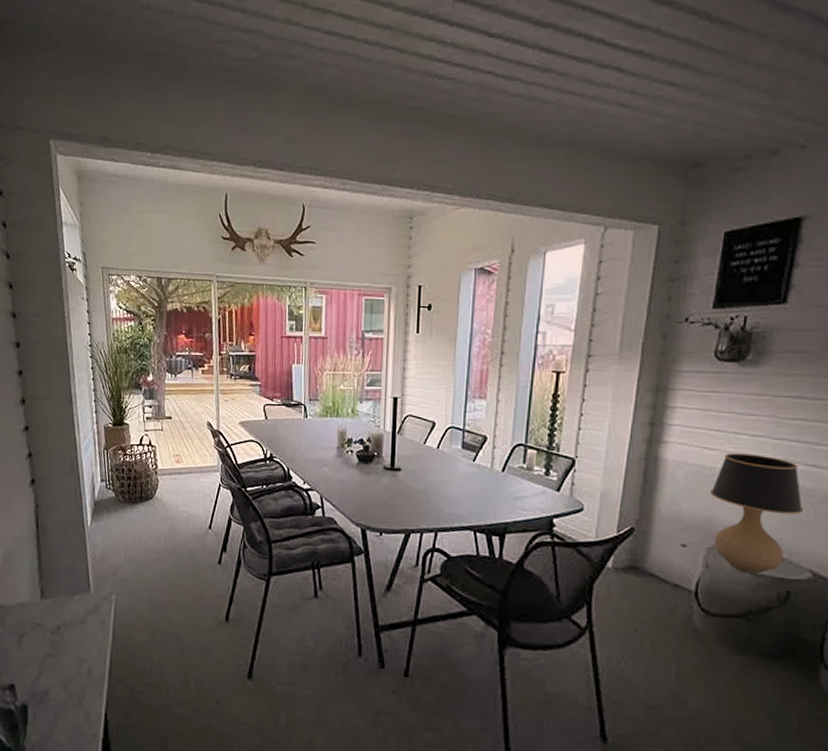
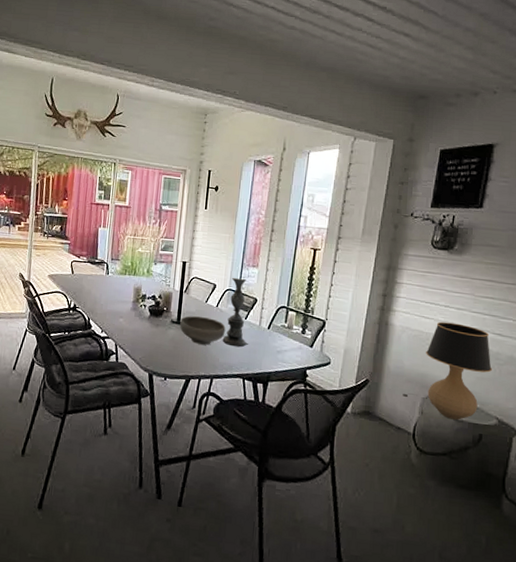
bowl: none [394,460,450,494] -> present [180,316,226,345]
candlestick: none [446,412,480,495] -> present [222,277,249,347]

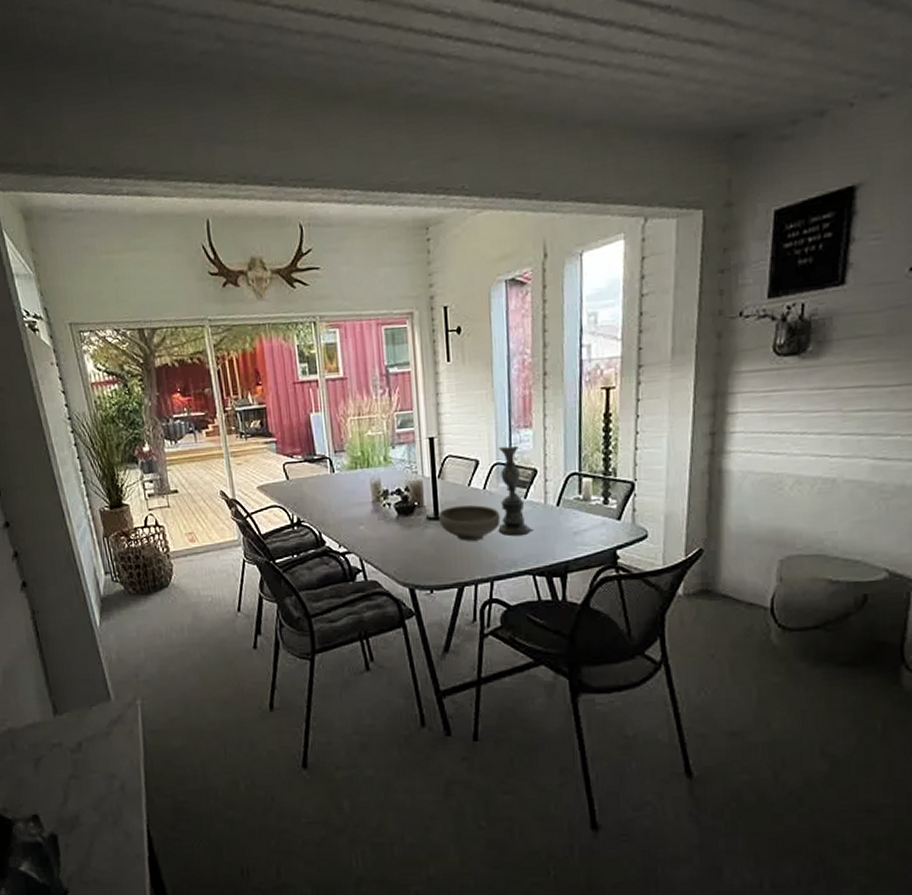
table lamp: present [403,321,492,420] -> none [752,453,875,582]

